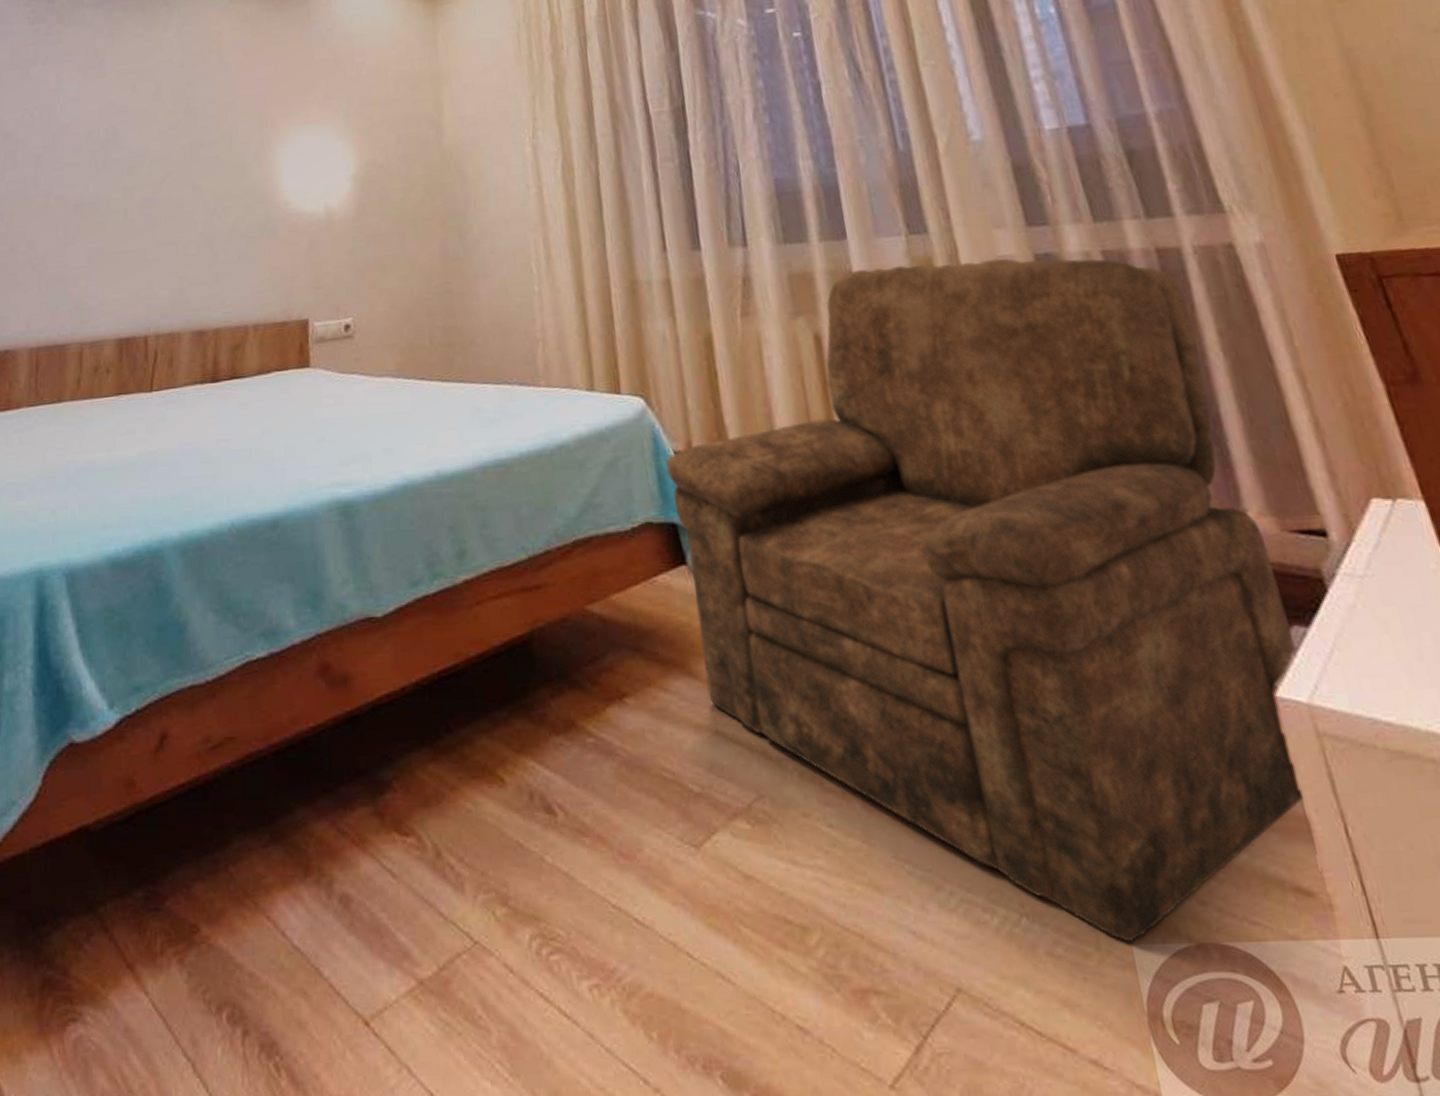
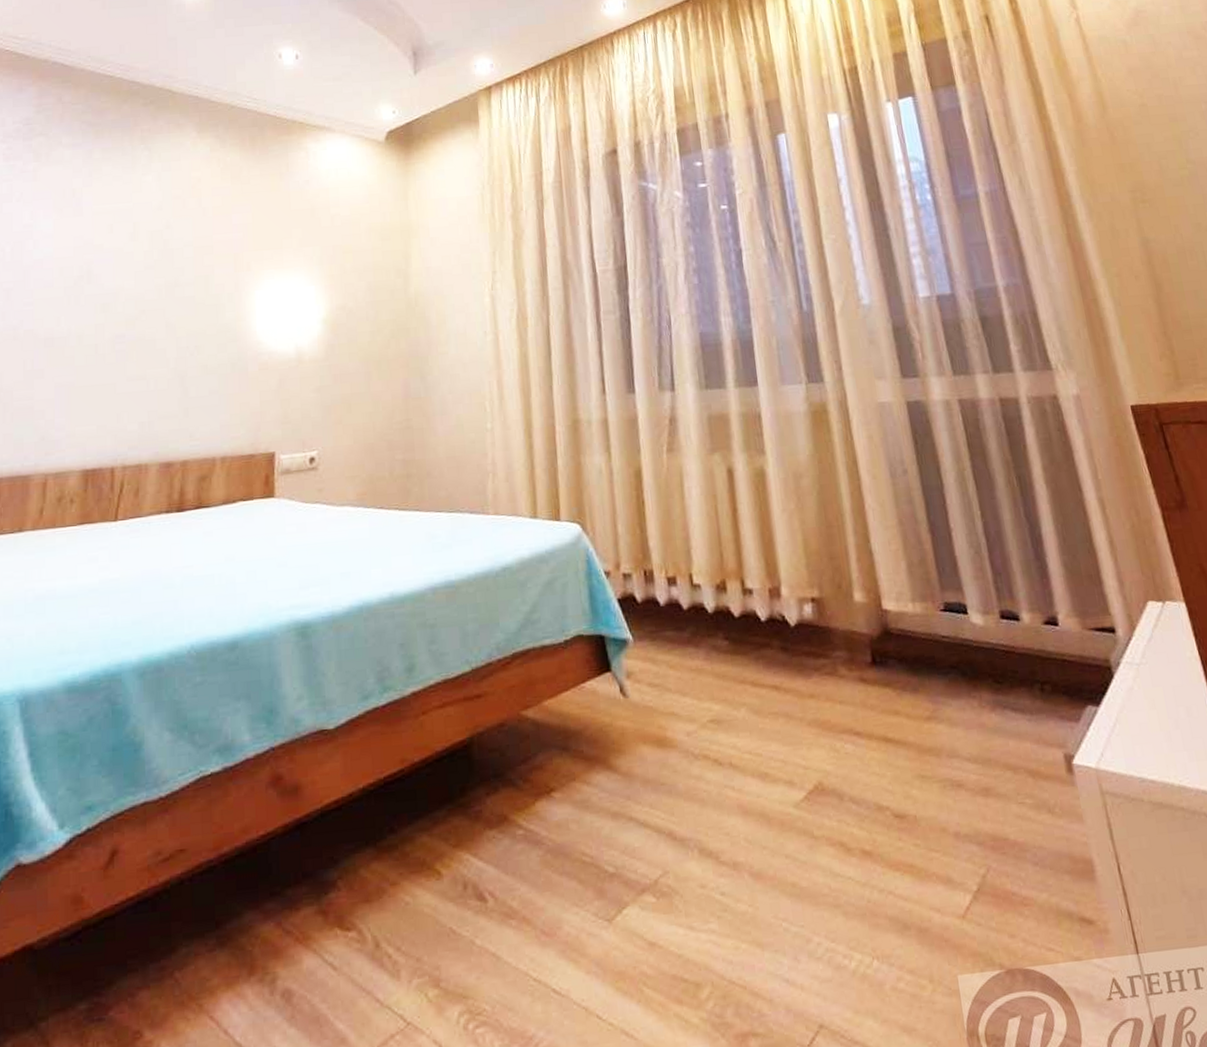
armchair: present [666,258,1305,943] -> none [597,404,1090,974]

